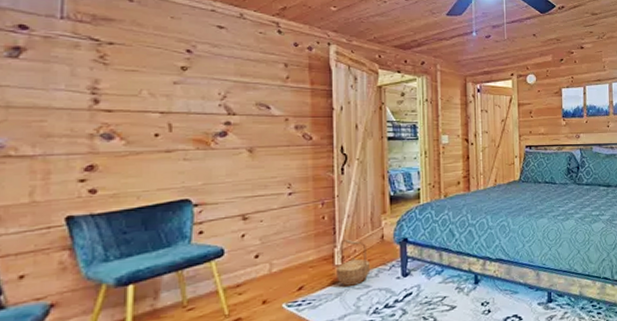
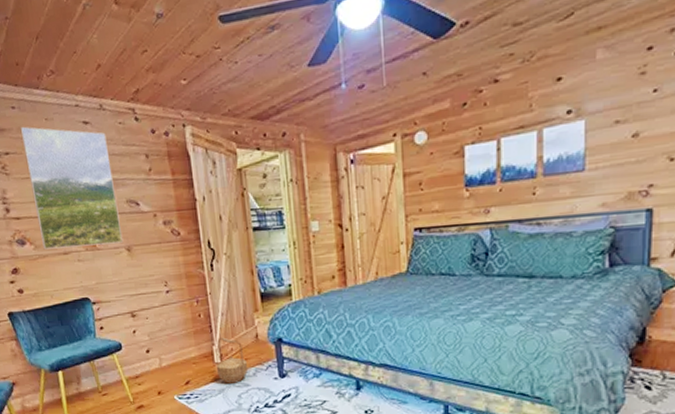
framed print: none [135,20,246,146] -> present [20,126,124,250]

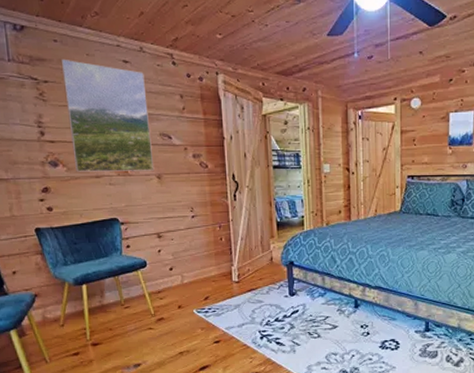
basket: present [216,337,248,383] -> none [233,259,263,300]

